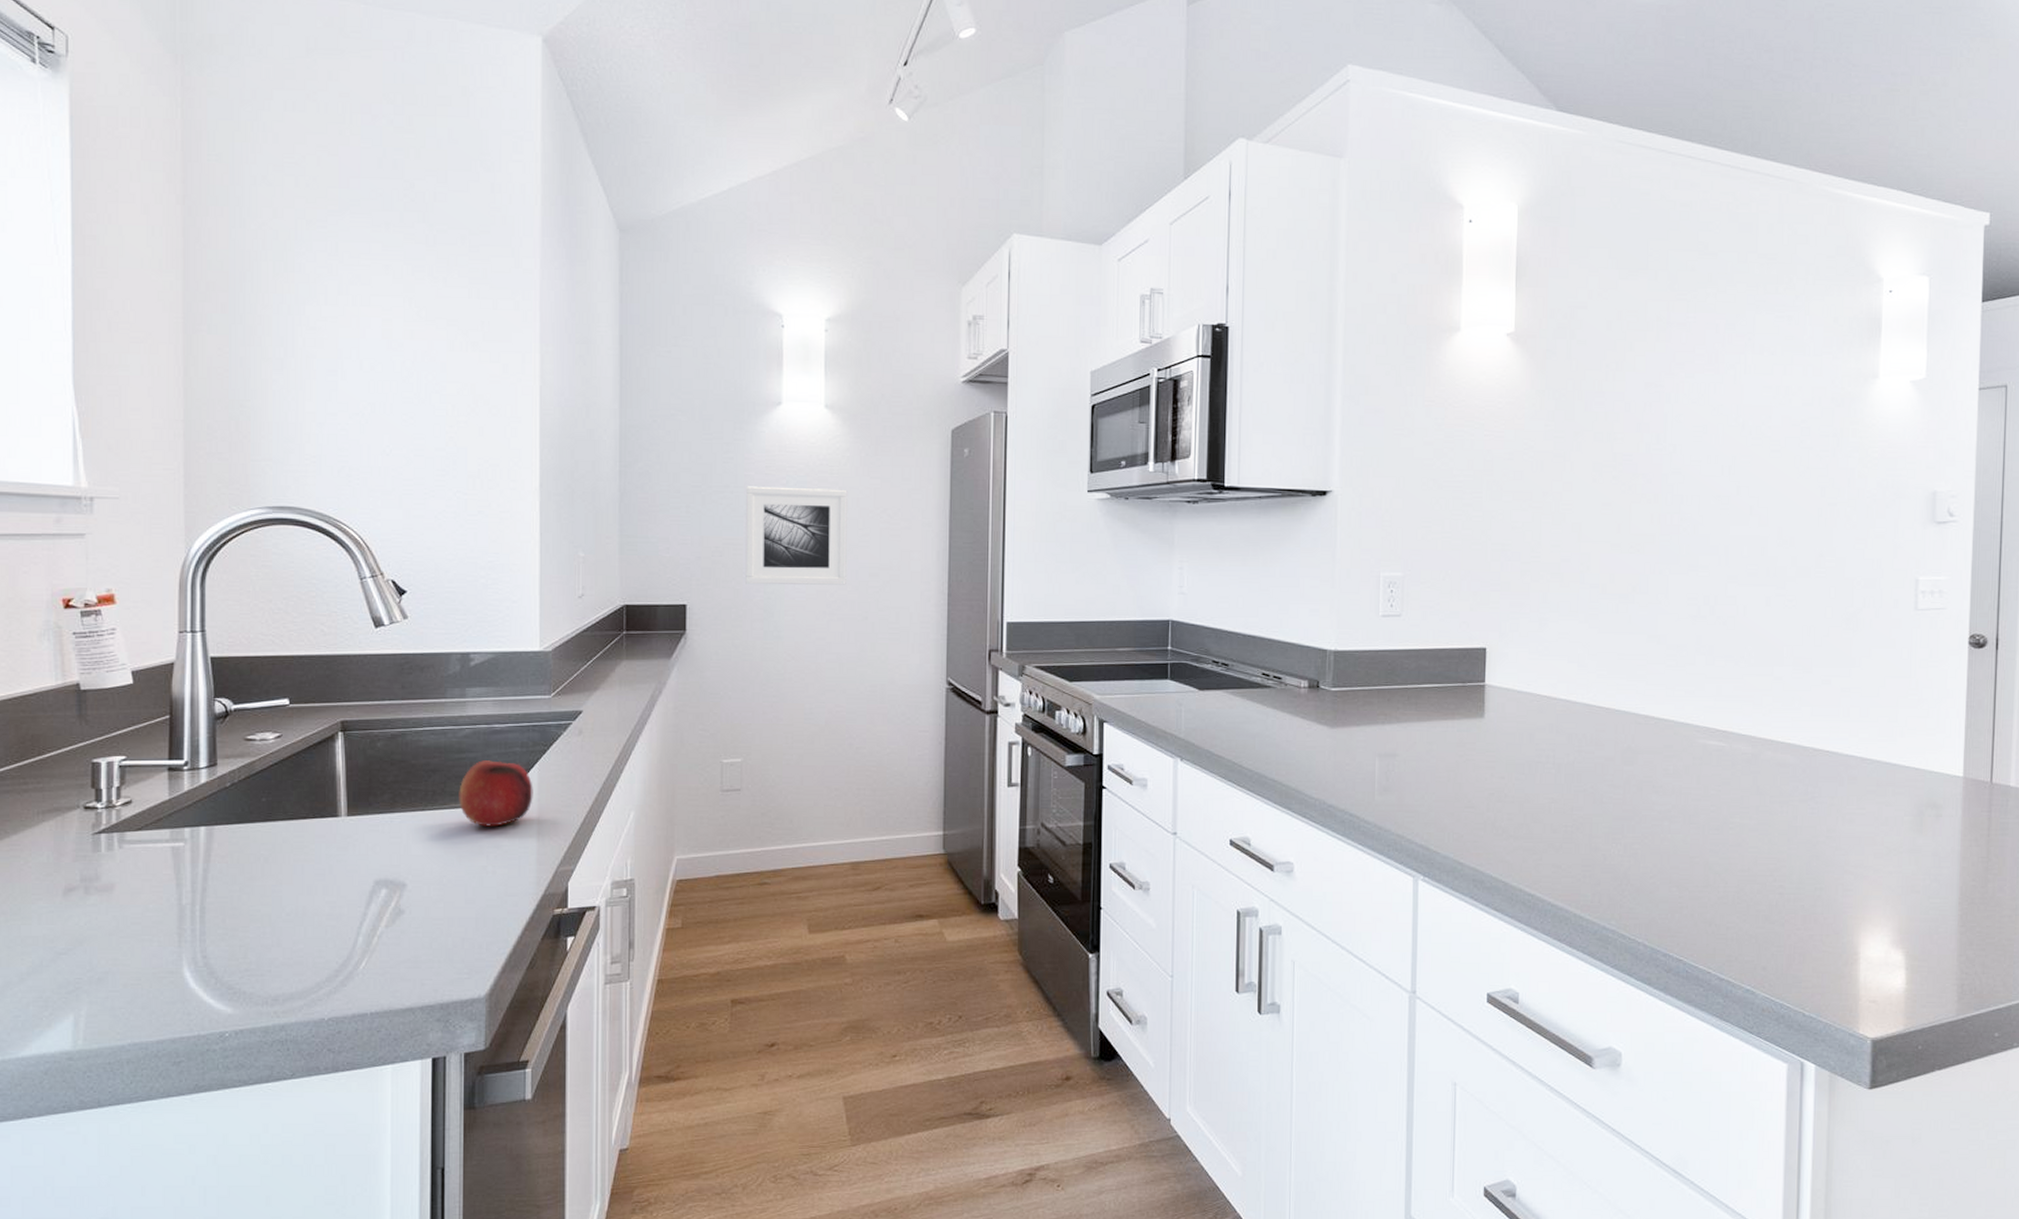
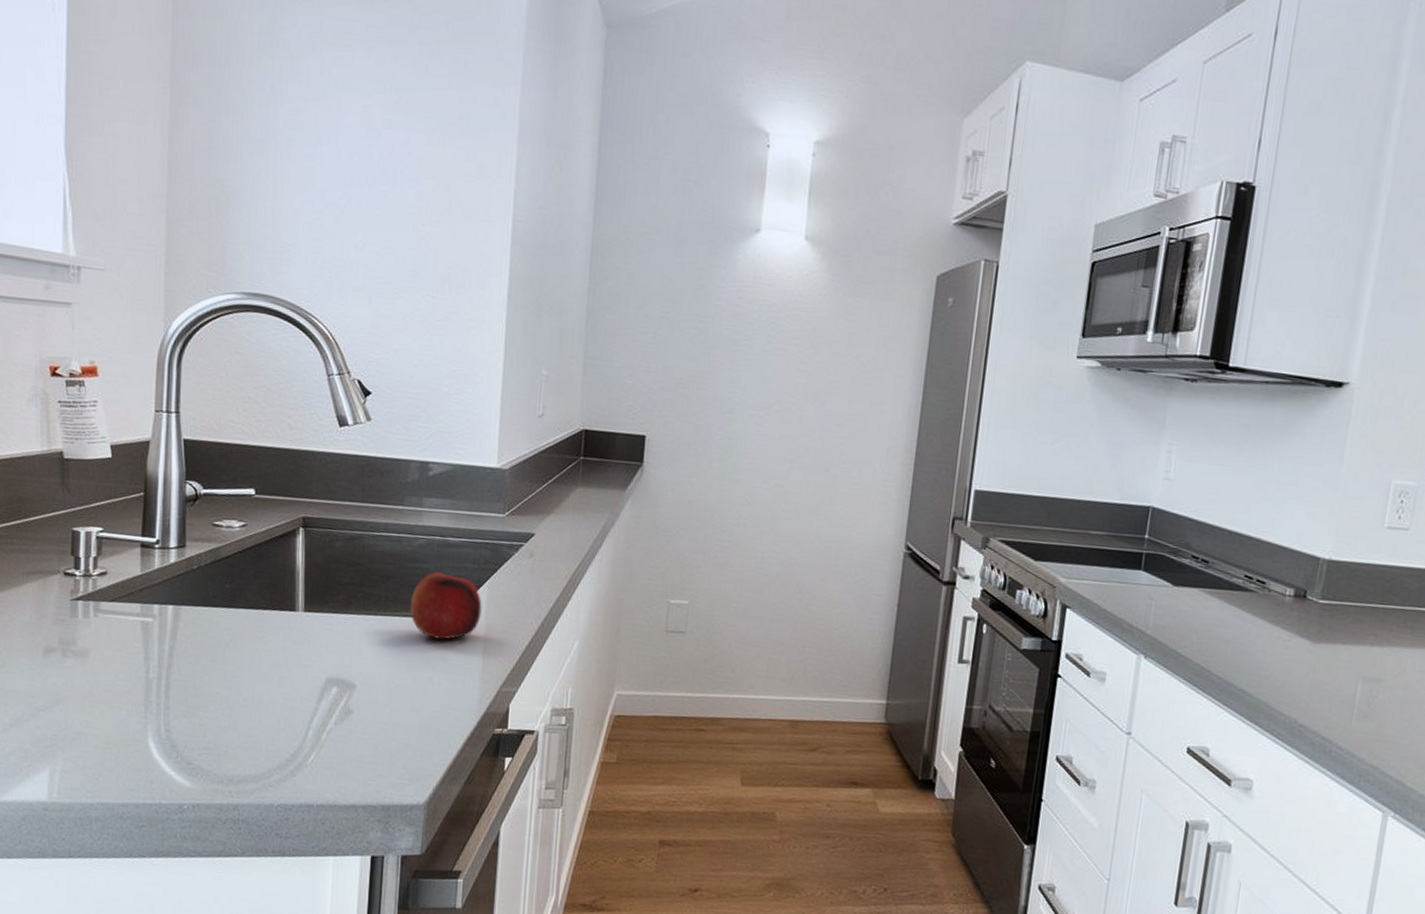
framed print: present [745,486,848,585] -> none [707,316,821,432]

